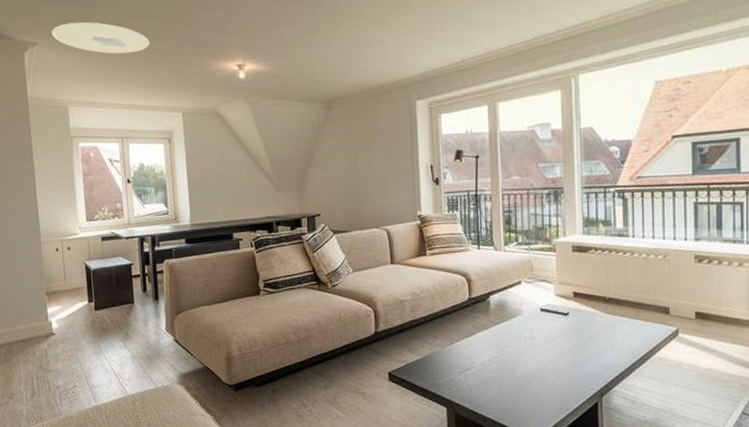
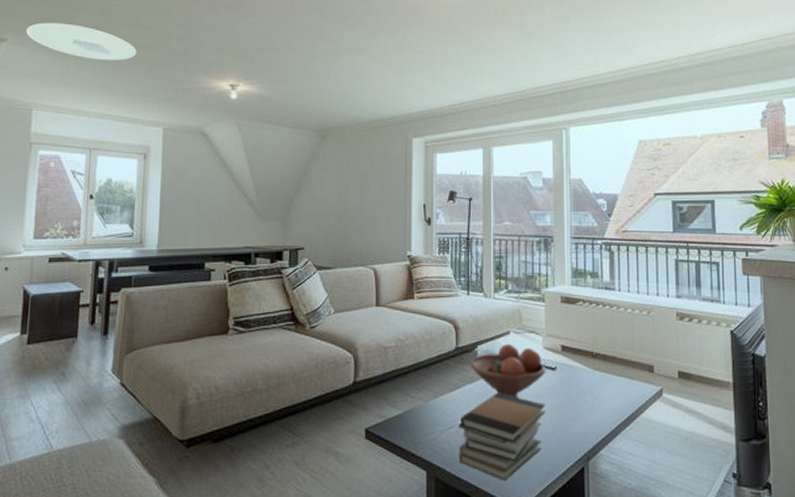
book stack: none [474,338,559,416] -> present [458,393,546,482]
fruit bowl: none [482,293,559,342] -> present [469,344,546,398]

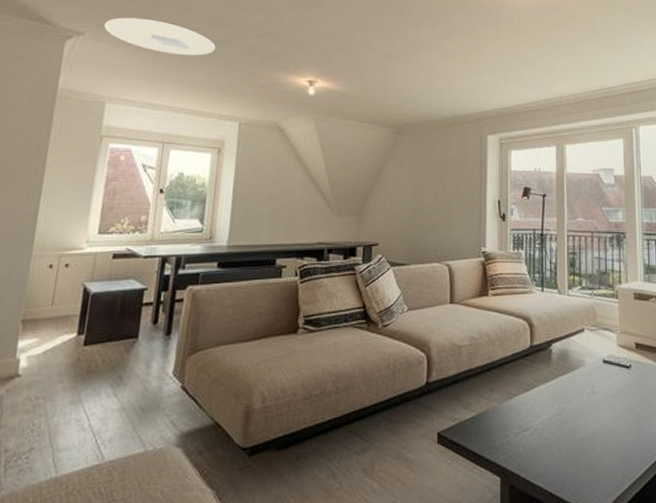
book stack: present [458,393,546,482] -> none [533,392,621,487]
fruit bowl: present [469,344,546,398] -> none [544,342,621,398]

